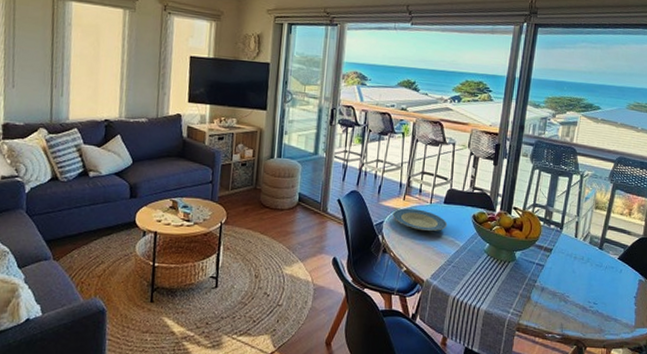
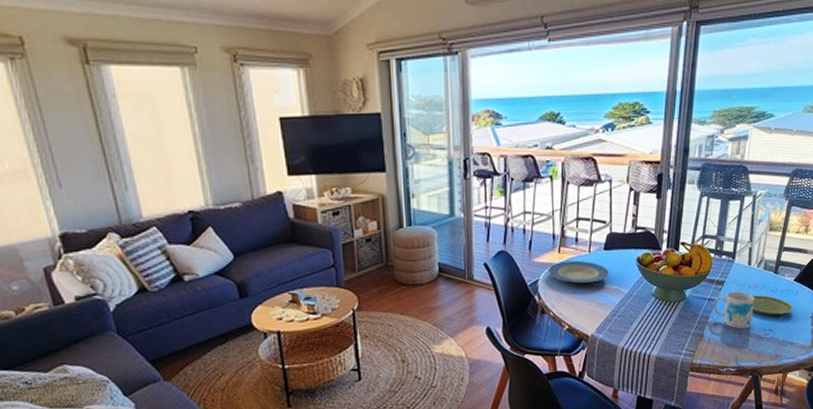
mug: none [540,259,581,298] -> present [712,290,755,330]
plate: none [578,267,618,290] -> present [752,295,794,316]

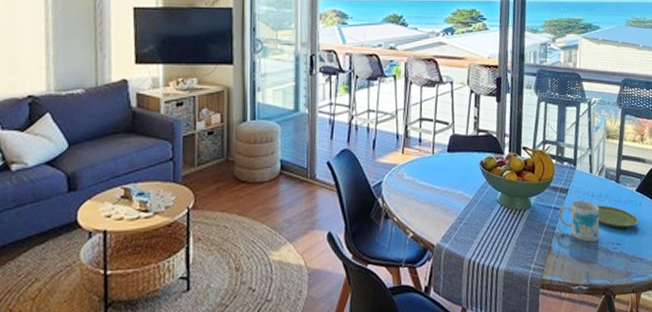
plate: present [548,260,610,284] -> none [392,162,454,188]

